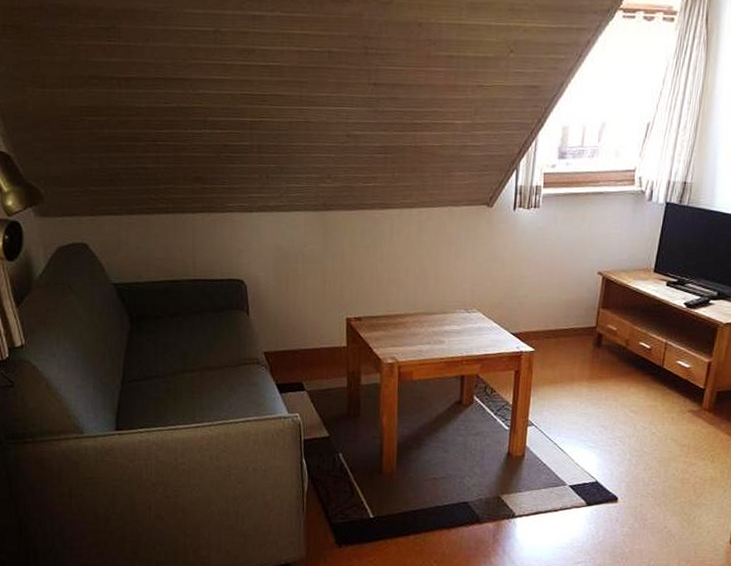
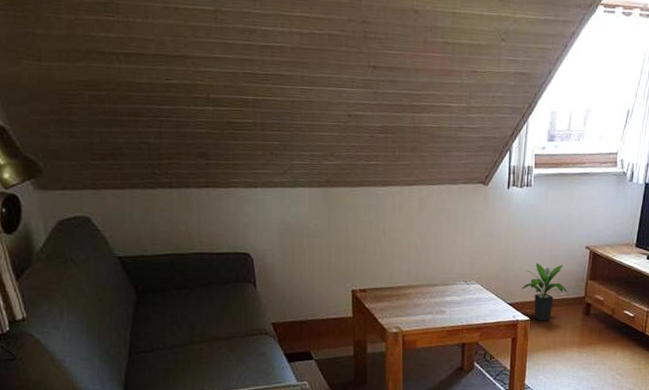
potted plant: none [526,289,577,353] -> present [521,262,567,321]

